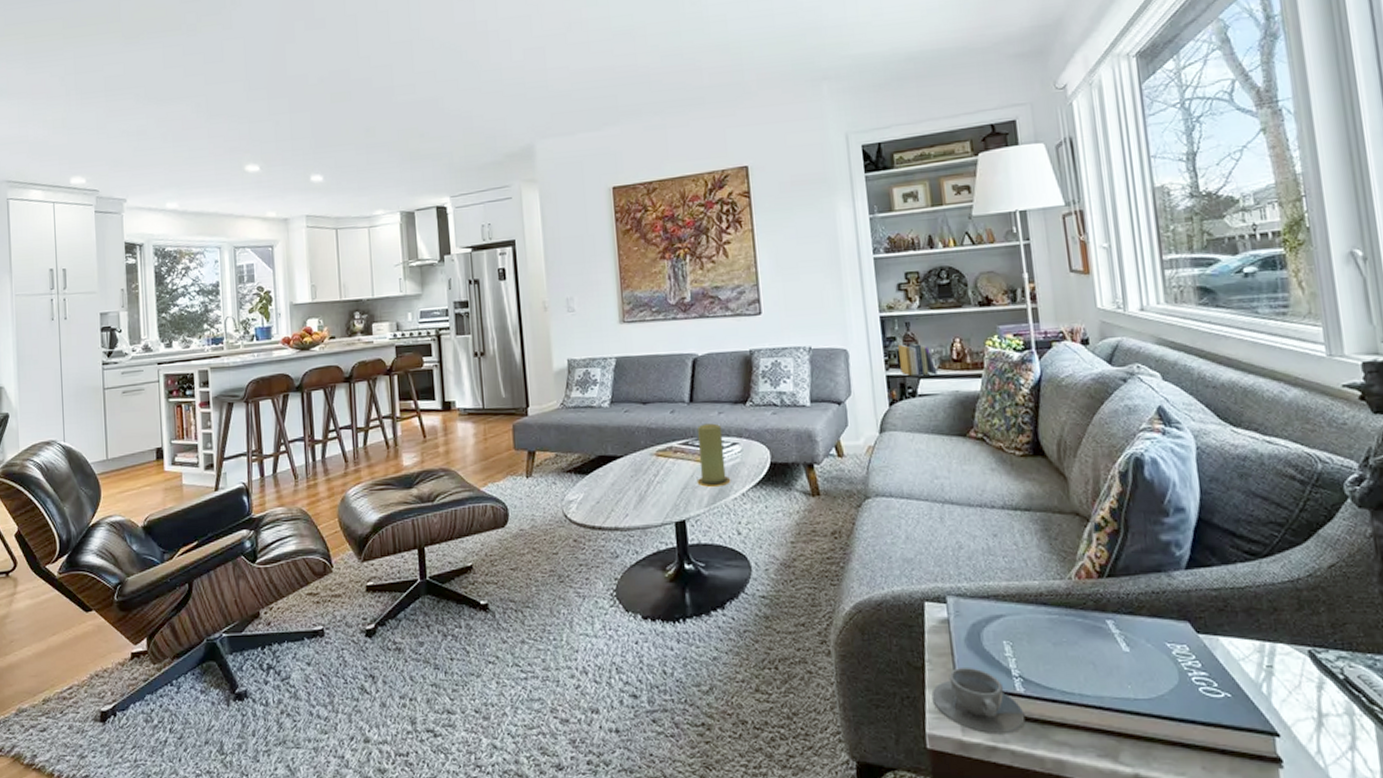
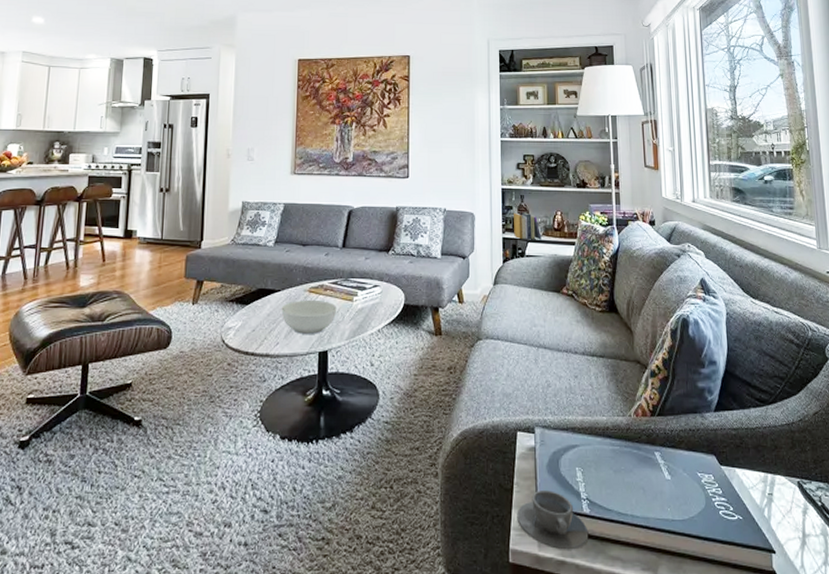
bowl: none [626,464,691,503] -> present [281,299,337,334]
candle: present [698,423,731,487] -> none [342,267,370,322]

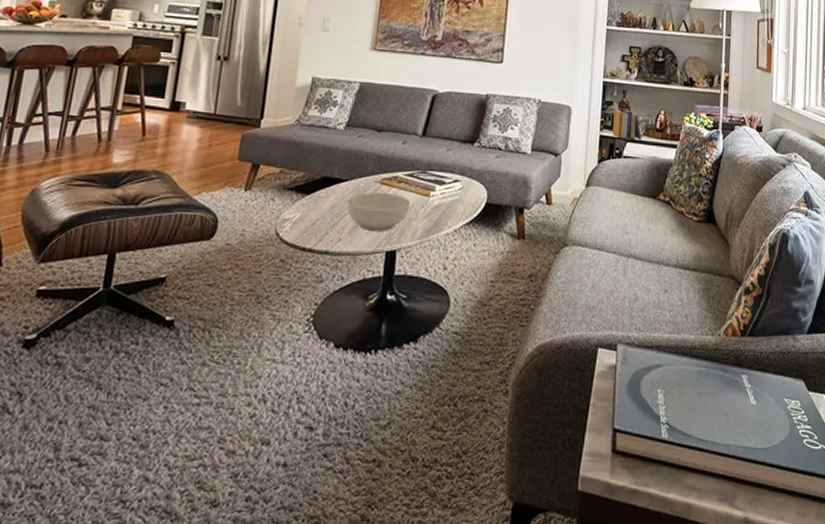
teacup: present [517,490,589,550] -> none [590,413,665,478]

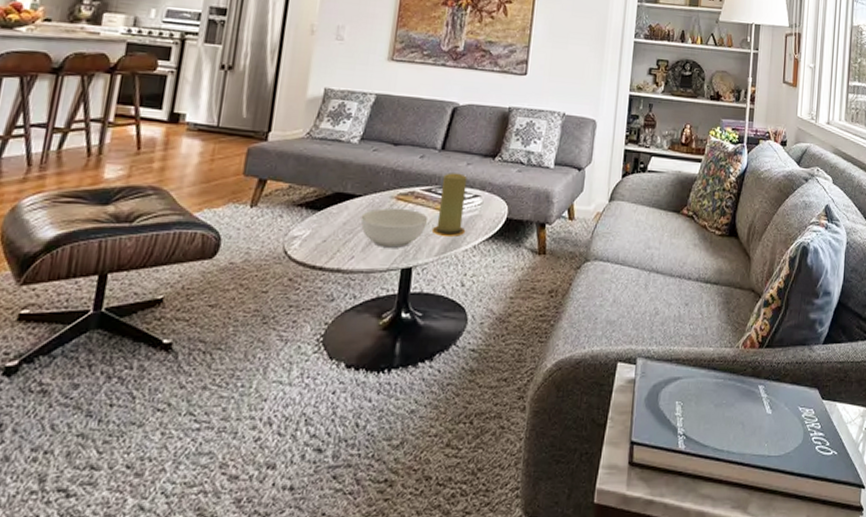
candle: none [415,158,448,220] -> present [433,173,468,236]
books: present [612,108,642,141] -> none [637,122,667,155]

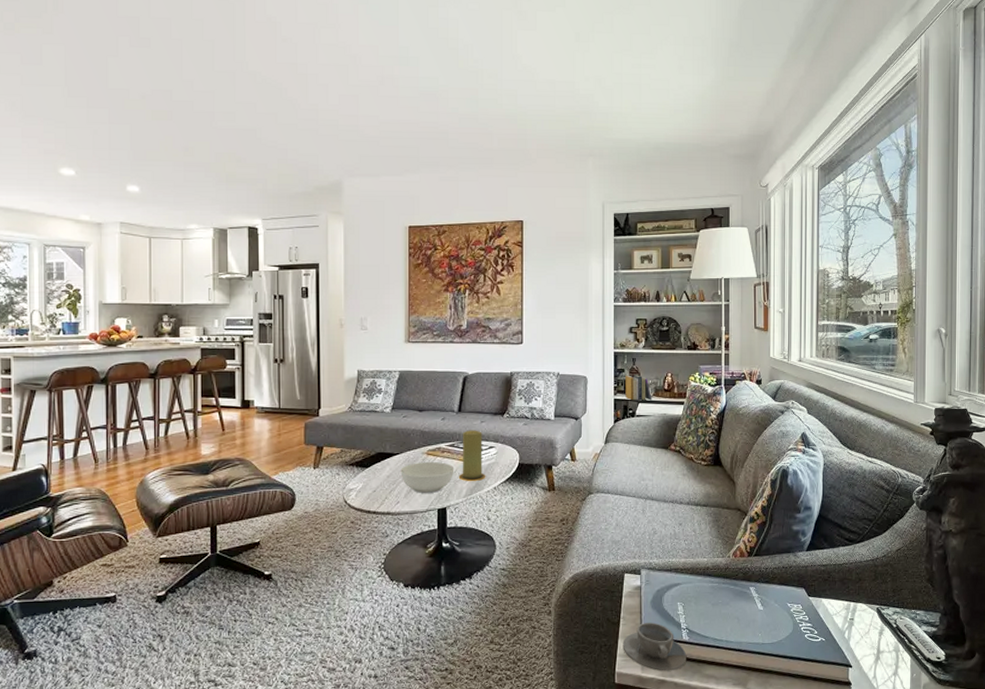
teacup: none [607,426,682,489] -> present [623,622,687,671]
books: none [637,122,667,155] -> present [625,375,652,401]

